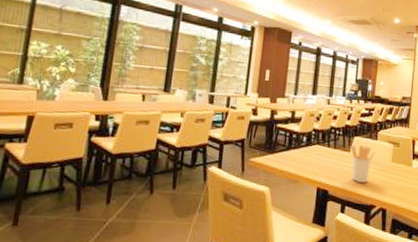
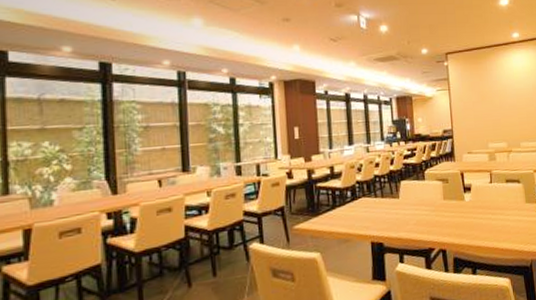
utensil holder: present [351,145,375,183] -> none [399,188,425,228]

